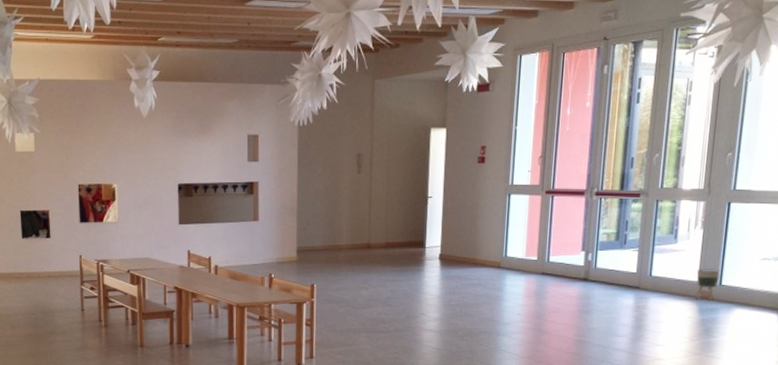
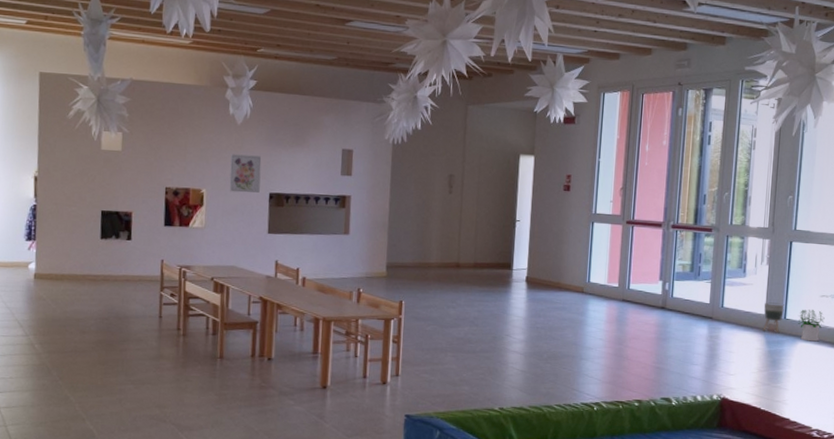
wall art: none [139,147,169,185] -> present [229,154,262,193]
potted plant: none [735,274,766,308] -> present [798,309,825,342]

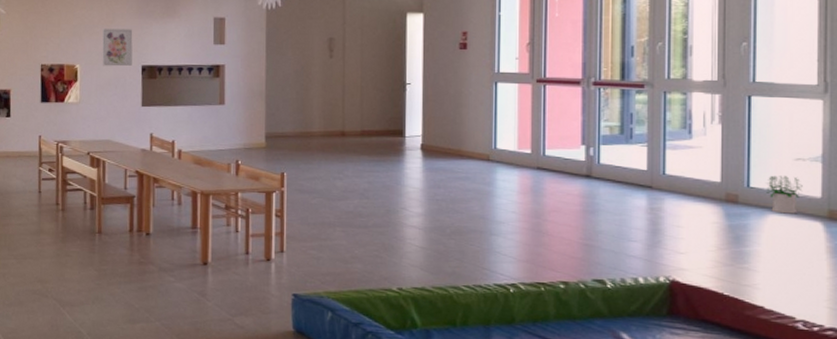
planter: present [763,302,784,334] -> none [720,168,746,205]

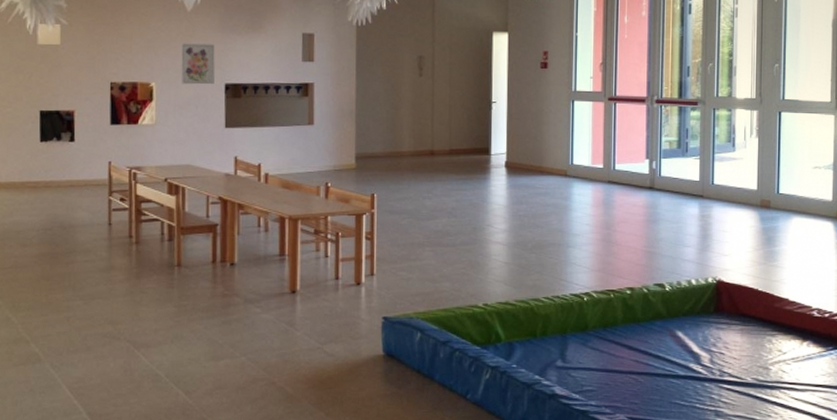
potted plant: present [766,175,803,214] -> none [792,182,819,216]

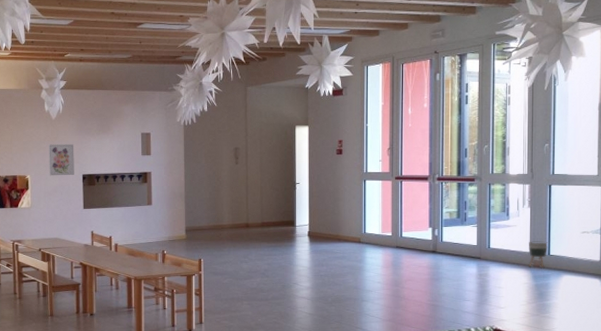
planter: none [756,177,777,209] -> present [529,241,548,269]

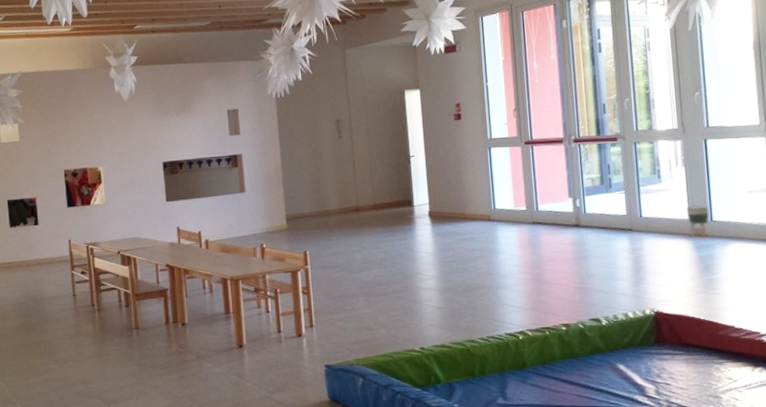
wall art: present [49,144,74,176] -> none [122,128,153,166]

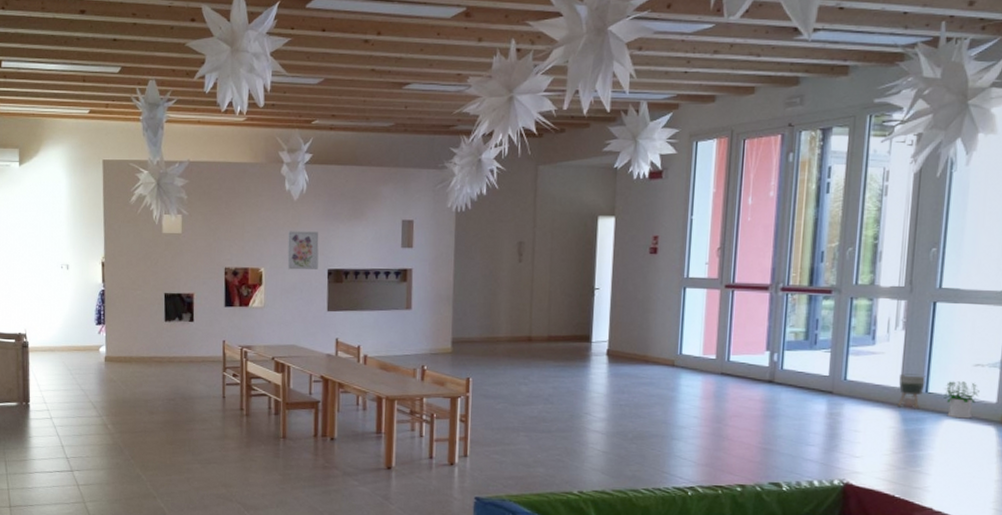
wall art: none [122,128,153,166] -> present [287,231,319,270]
potted plant: none [726,208,756,242] -> present [944,381,980,419]

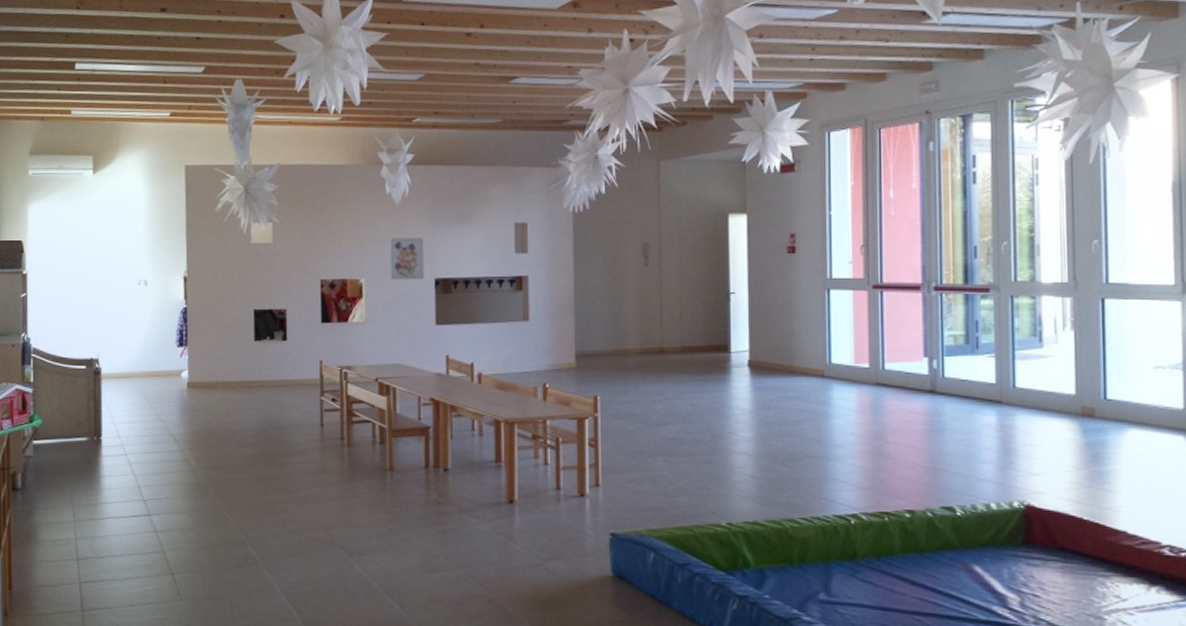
planter: present [897,373,926,410] -> none [1074,378,1103,419]
potted plant: present [944,381,980,419] -> none [1124,386,1163,428]

